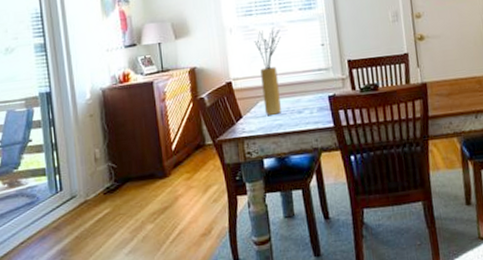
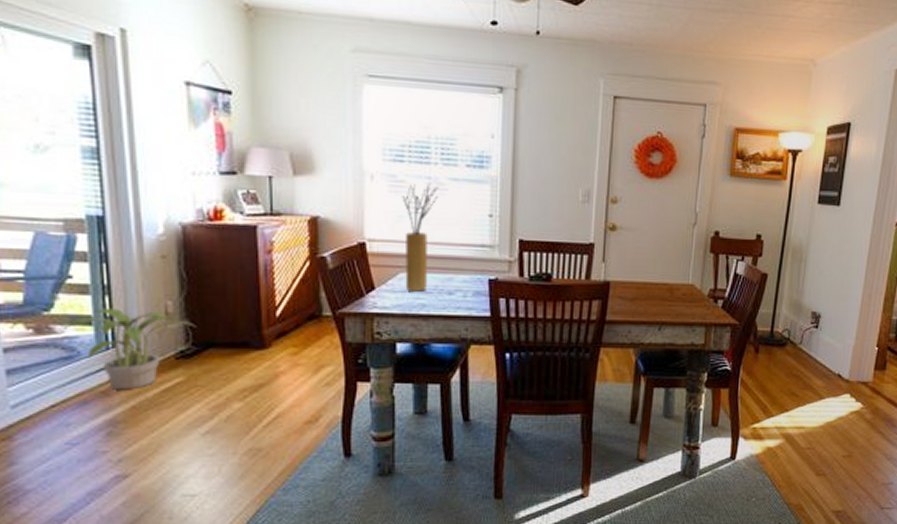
potted plant: none [27,159,113,225] -> present [63,308,191,390]

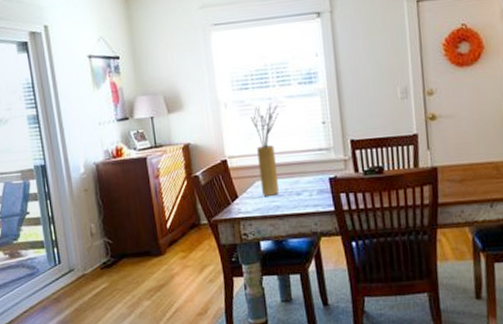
potted plant: present [63,308,191,390] -> none [26,233,109,297]

